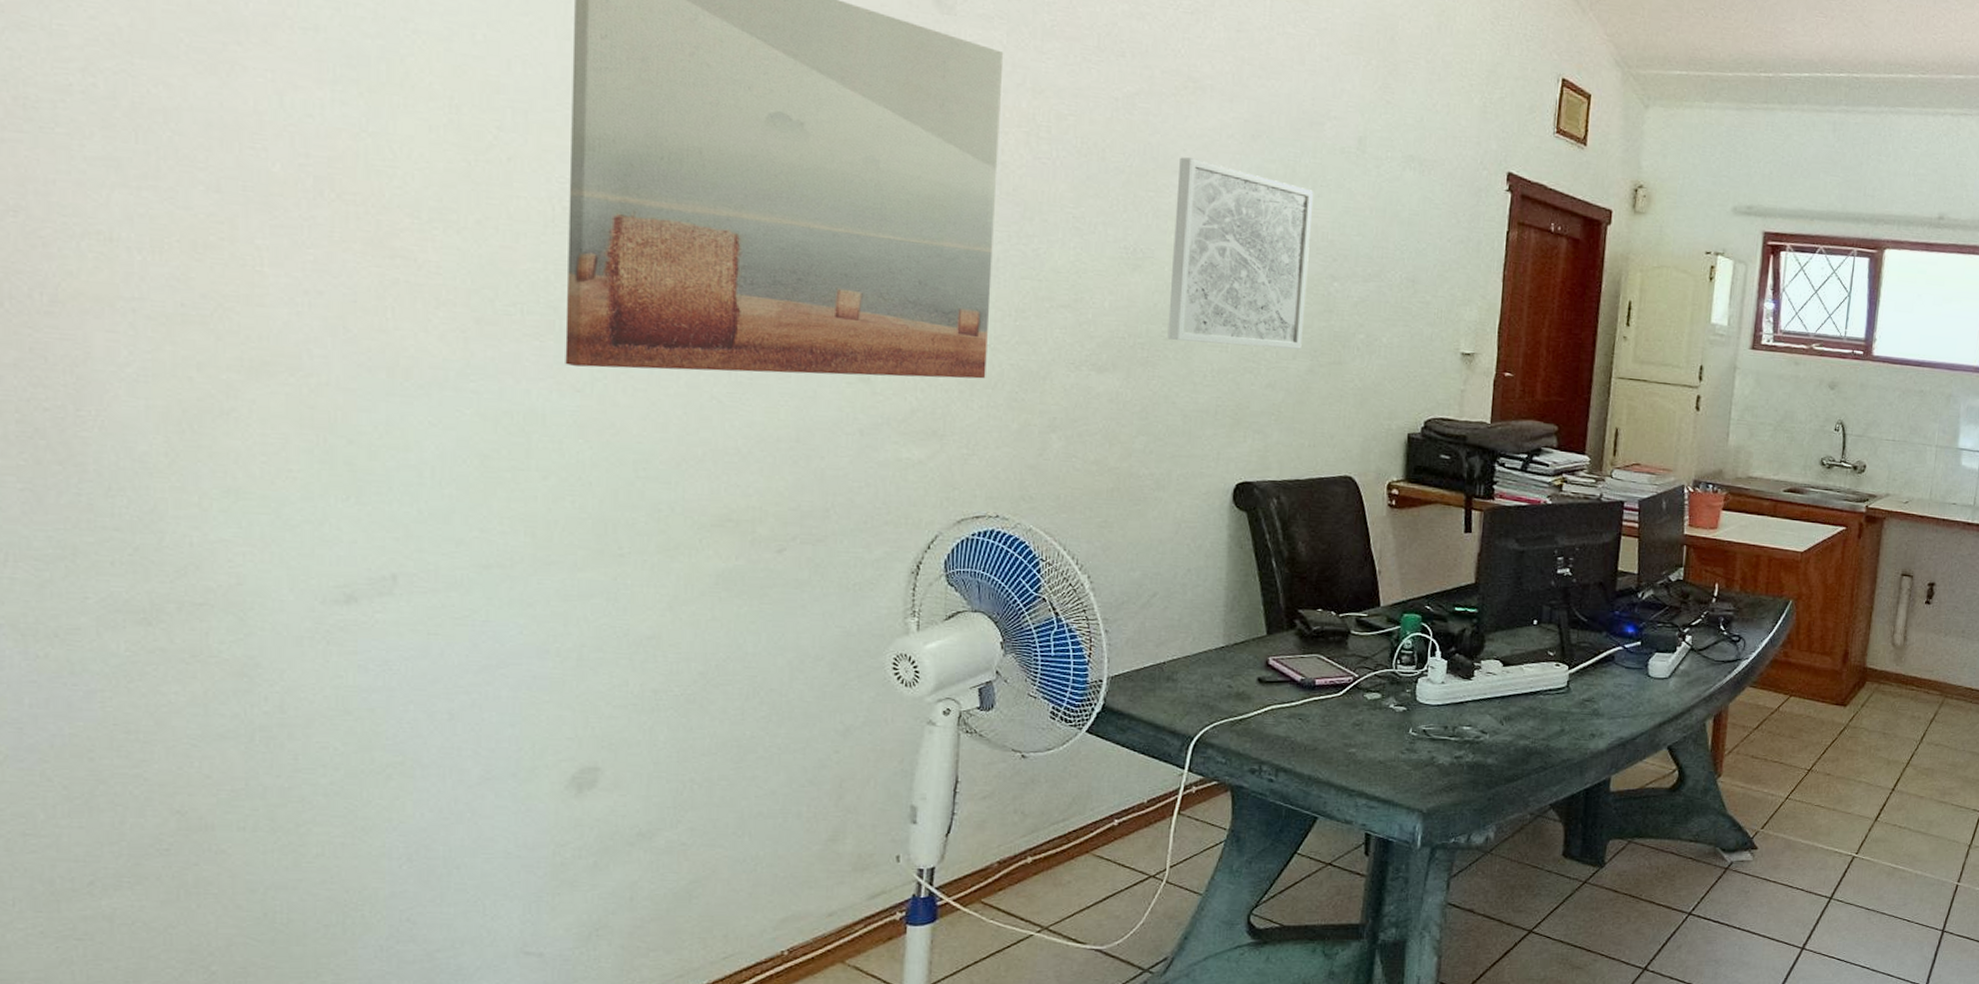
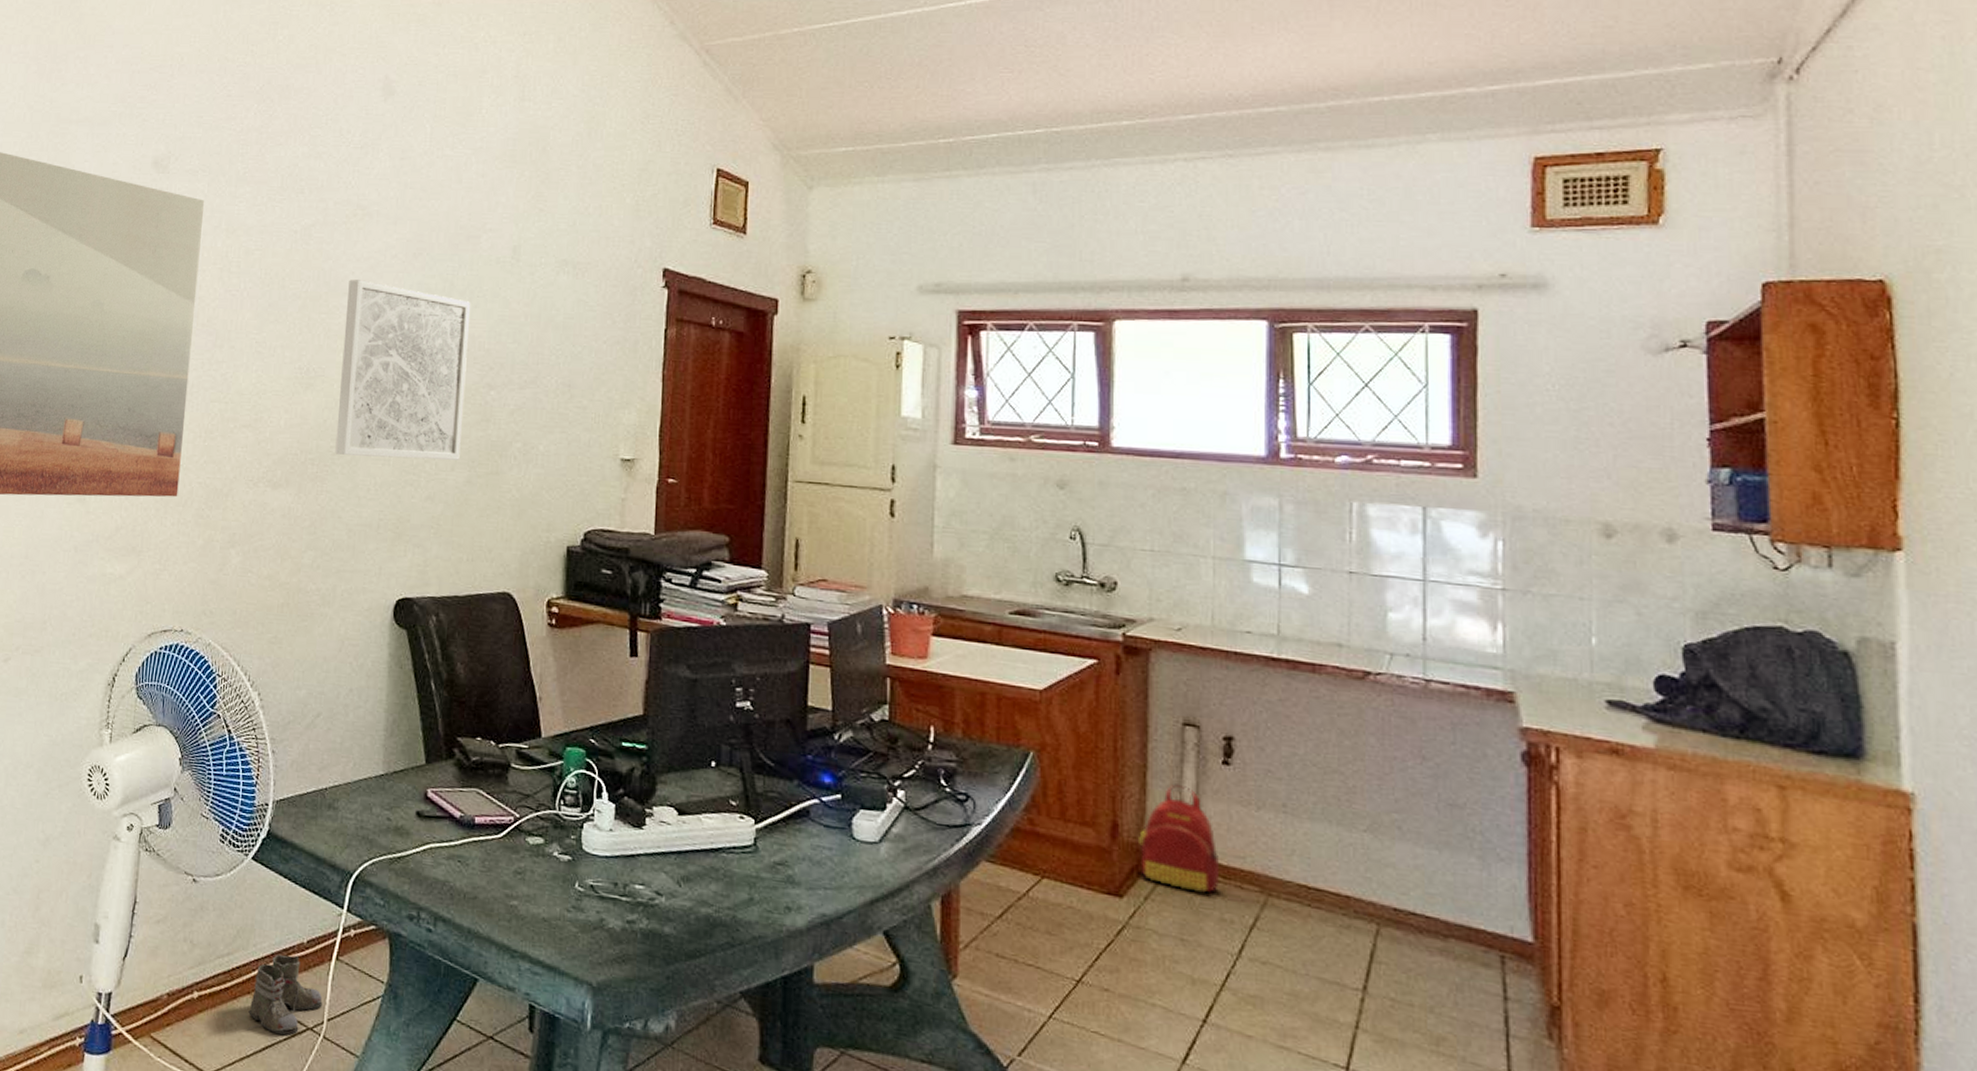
boots: none [1087,814,1165,885] -> present [247,954,323,1036]
backpack: none [1861,620,1915,699] -> present [1139,783,1220,893]

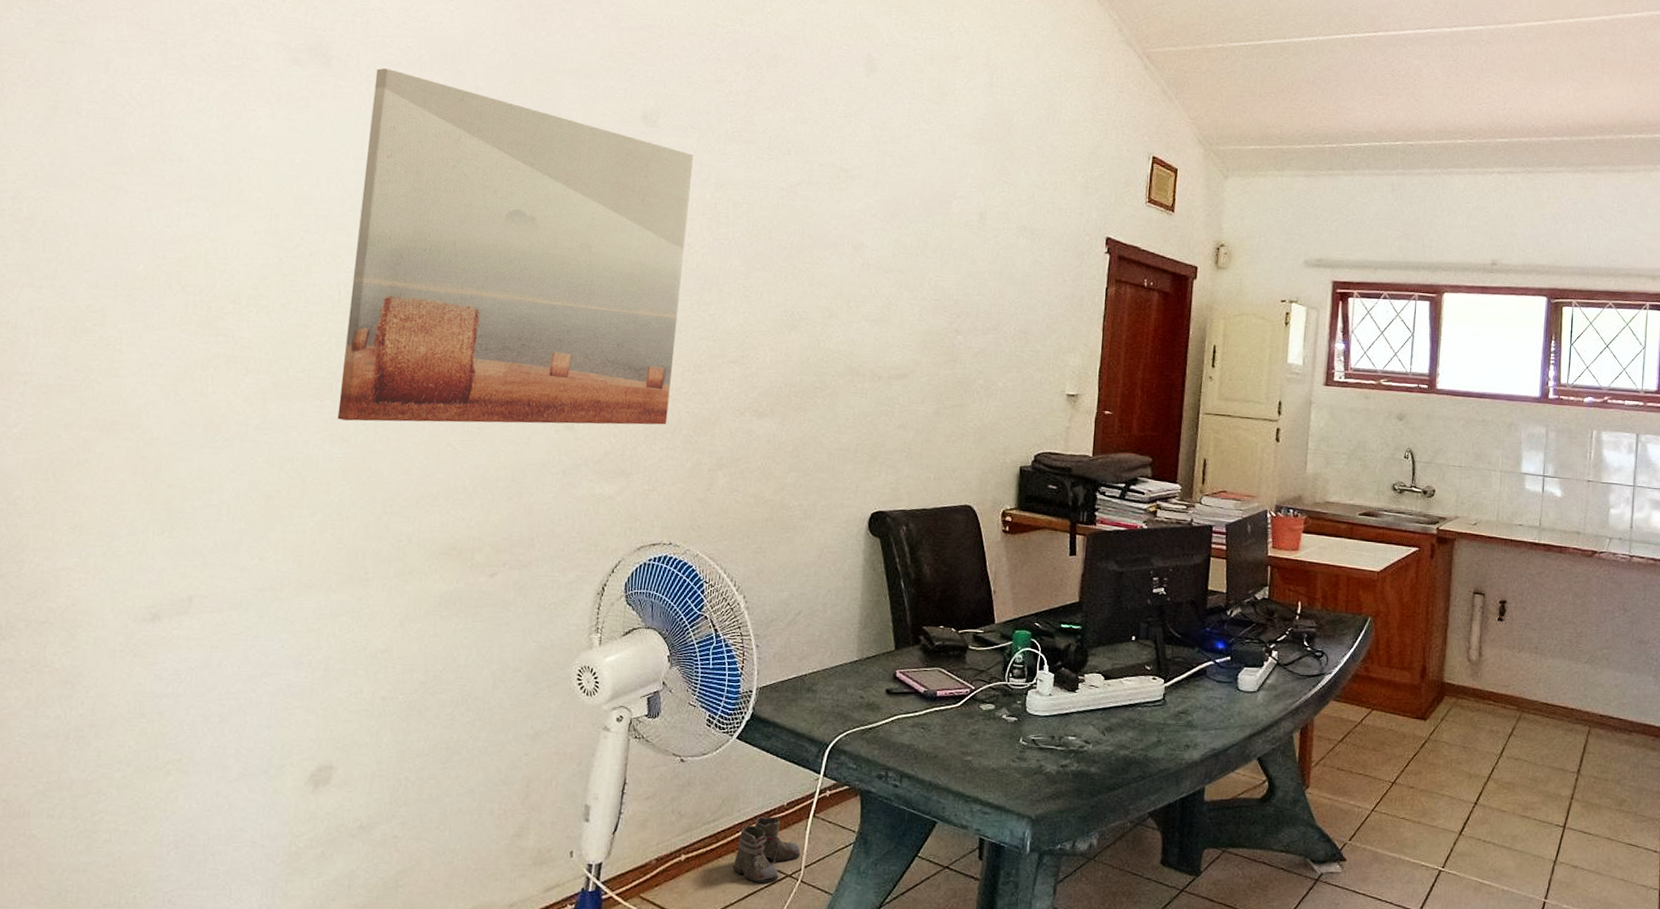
wall art: present [335,279,471,460] -> none [817,234,942,394]
backpack: present [1139,783,1220,893] -> none [1439,636,1492,713]

